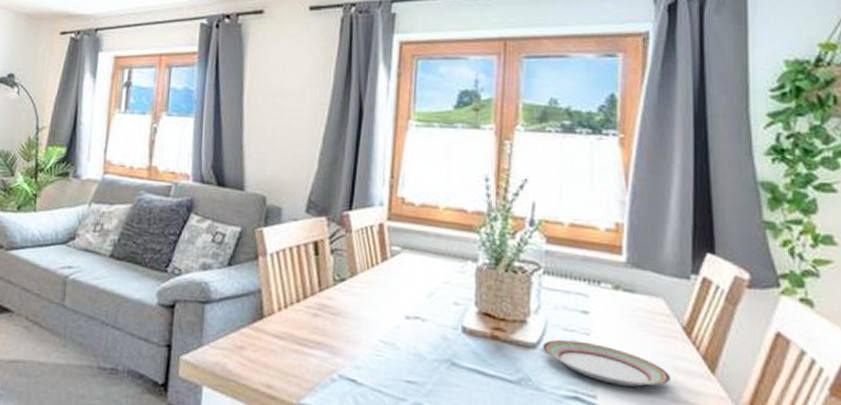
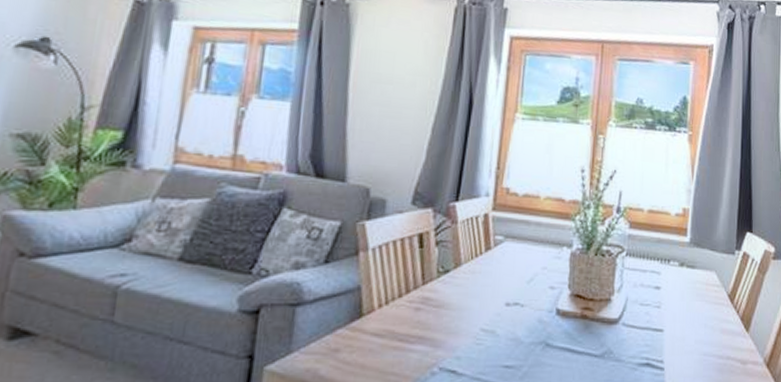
plate: present [543,339,672,387] -> none [623,313,719,349]

